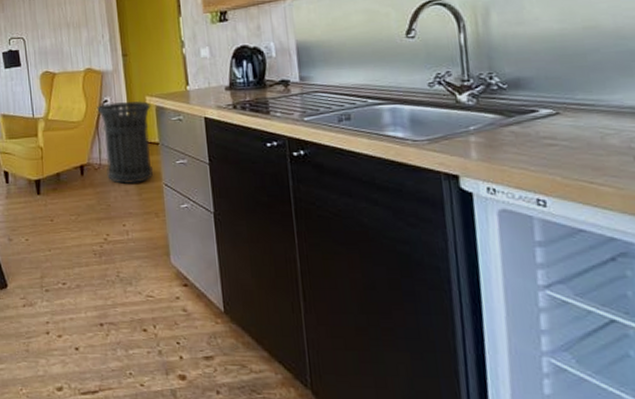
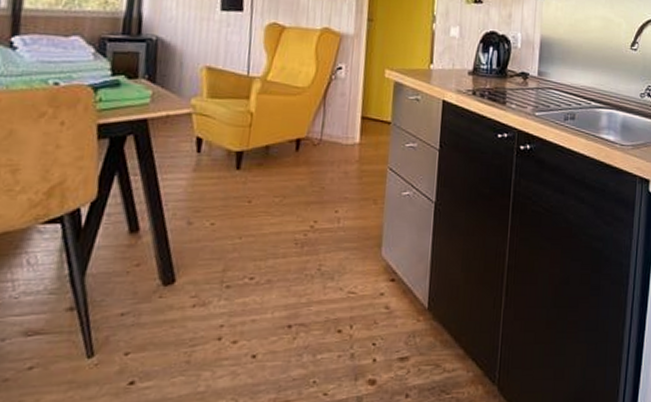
trash can: present [97,100,153,185] -> none [326,70,390,166]

